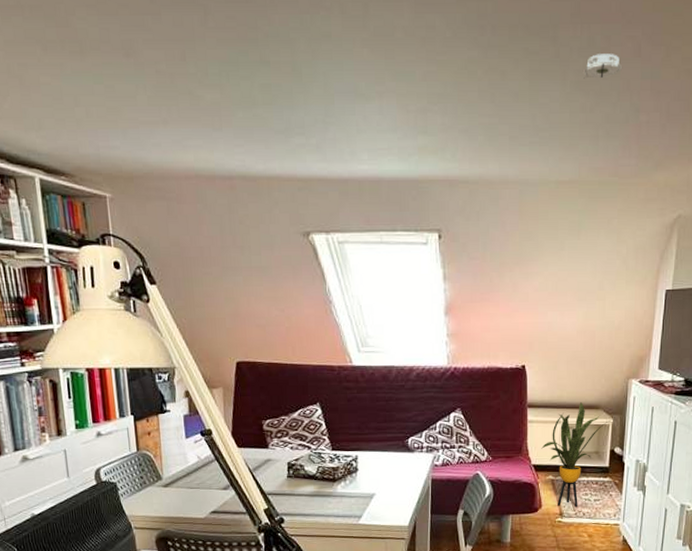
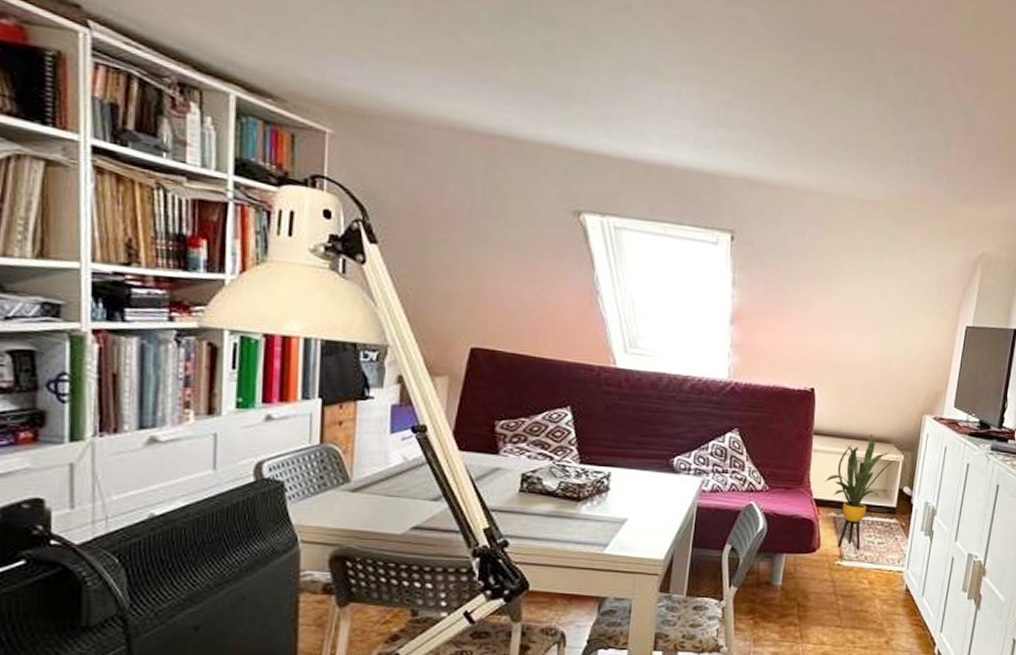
smoke detector: present [582,54,623,79] -> none [897,81,938,106]

